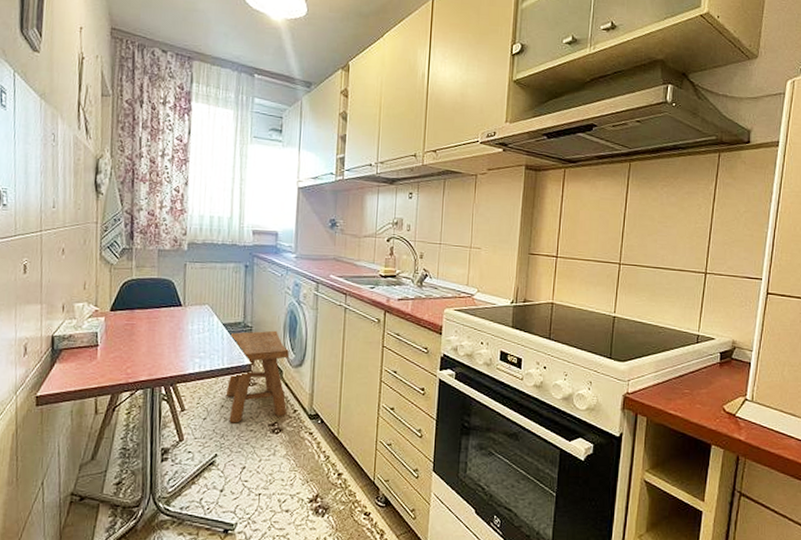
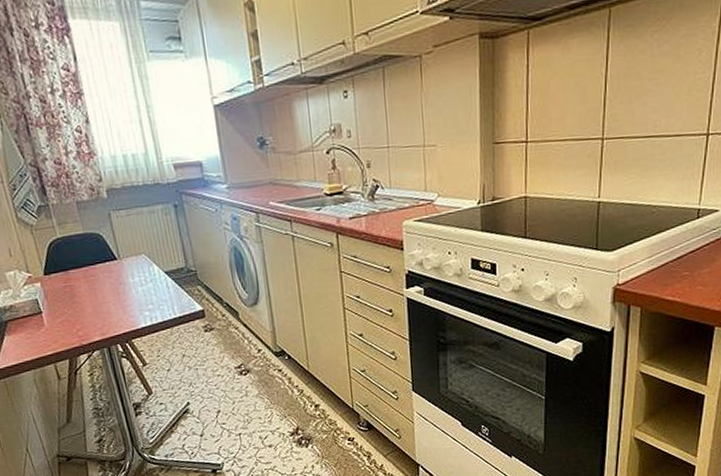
stool: present [225,330,289,423] -> none [176,271,252,371]

